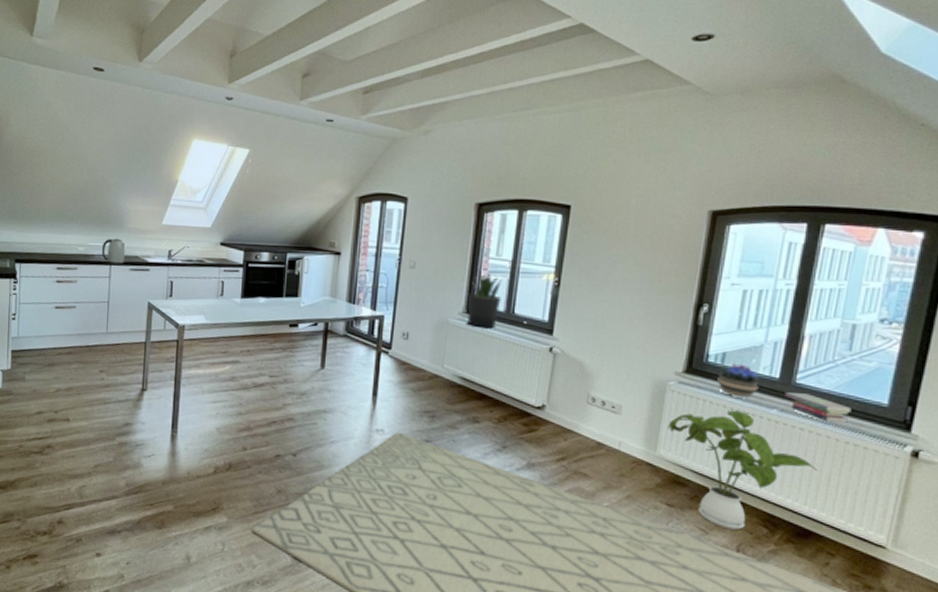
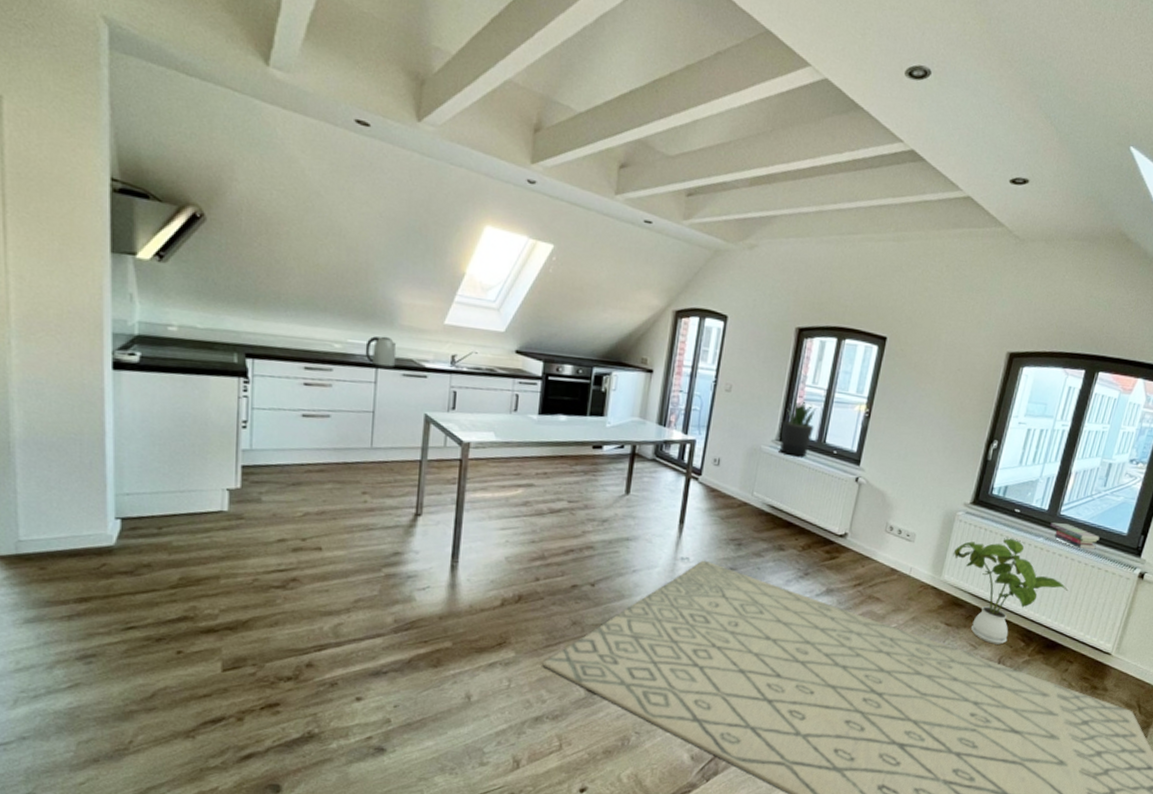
potted flower: present [717,362,762,398] -> none [998,495,1034,528]

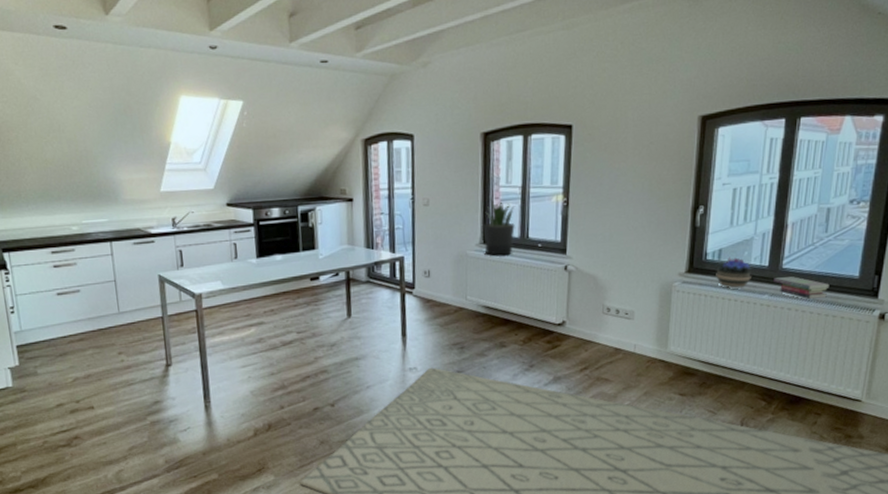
kettle: present [365,336,397,369] -> none [97,212,126,241]
house plant: present [953,538,1068,645] -> none [676,300,804,408]
potted flower: none [998,495,1034,528] -> present [716,256,754,289]

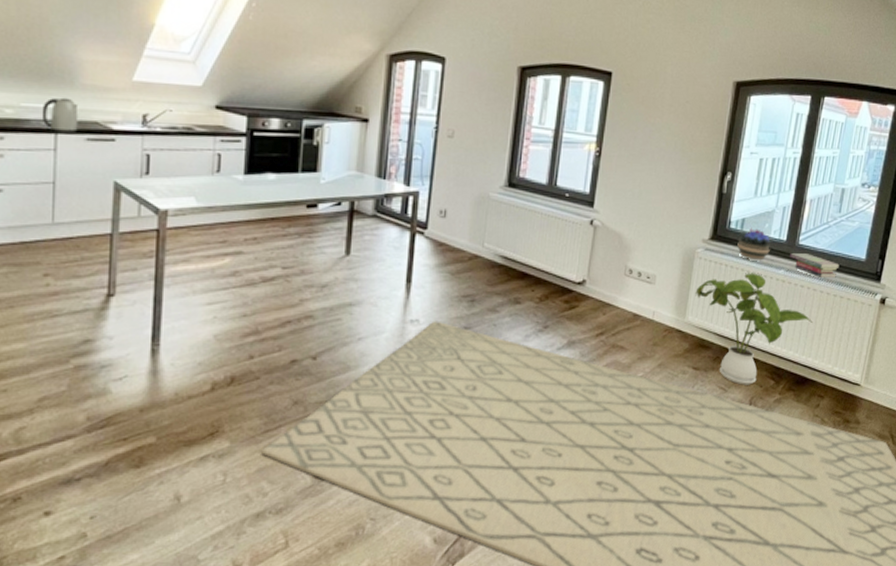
kettle: none [97,212,126,241] -> present [41,97,79,133]
planter: present [483,198,515,256] -> none [508,138,545,203]
house plant: none [676,300,804,408] -> present [695,273,813,385]

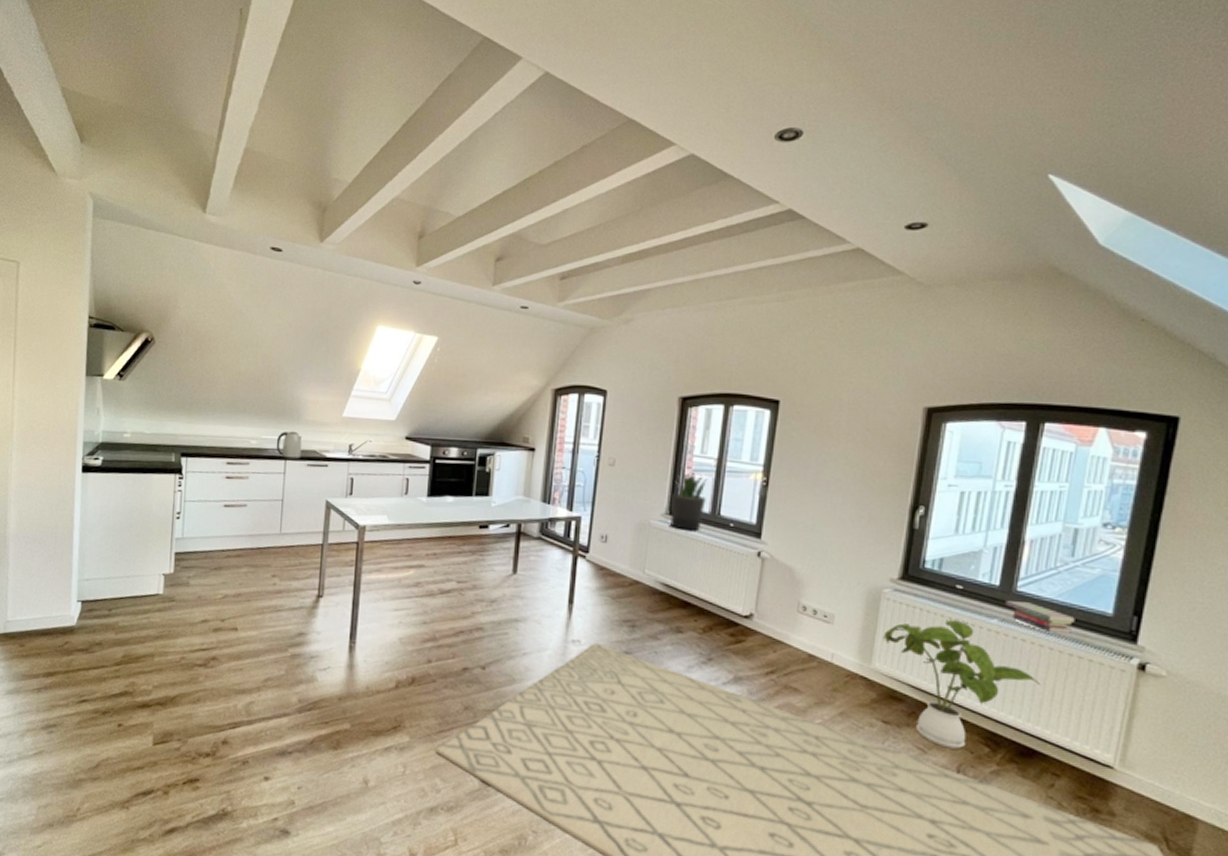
planter: none [508,138,545,203] -> present [669,467,707,531]
potted flower: present [737,227,773,261] -> none [935,568,982,607]

